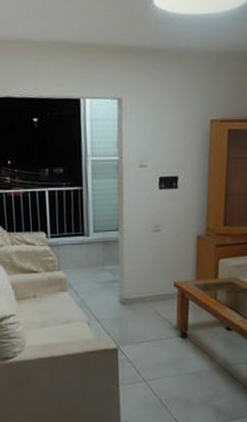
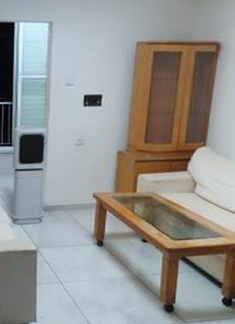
air purifier: none [85,211,124,322] -> present [11,124,48,225]

